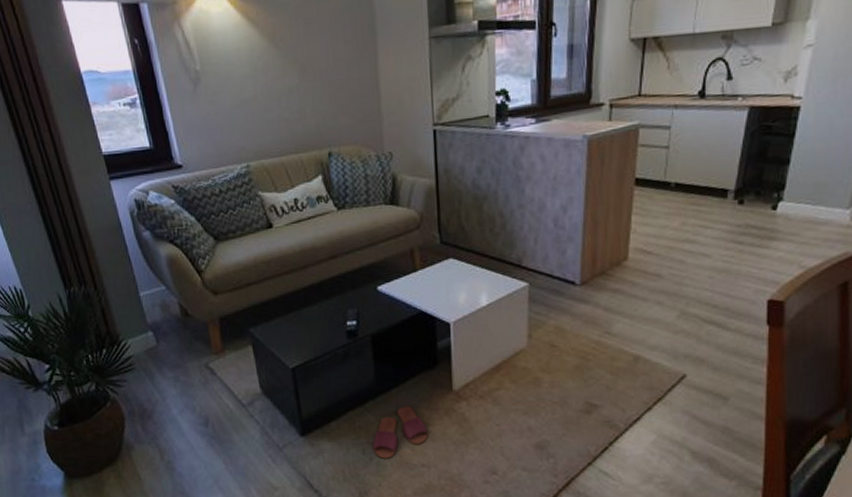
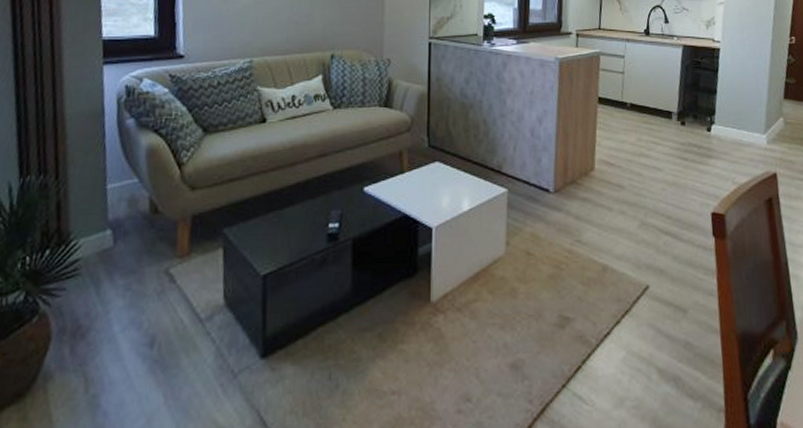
slippers: present [372,406,428,459] -> none [341,320,401,385]

